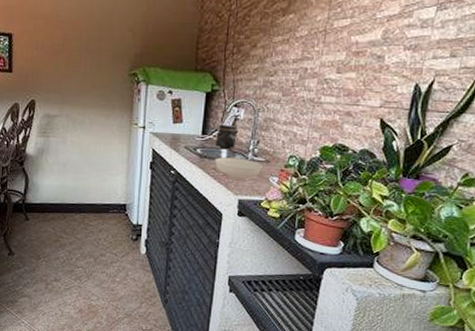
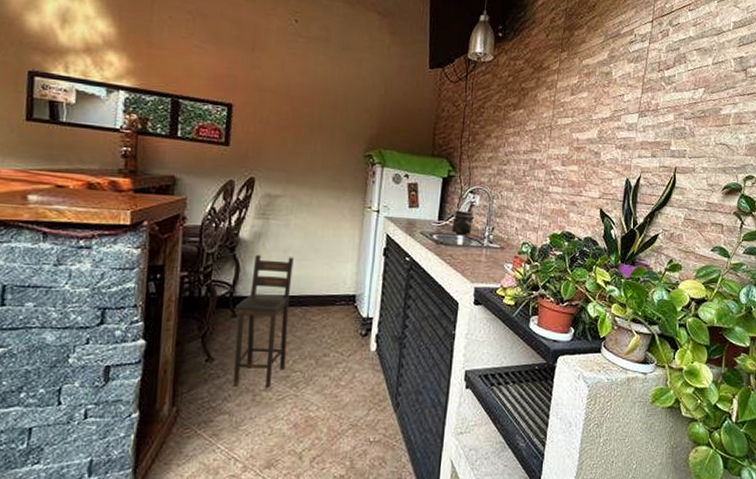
bar stool: none [28,168,72,278] -> present [233,255,294,387]
bowl: present [214,157,264,181] -> none [450,243,499,268]

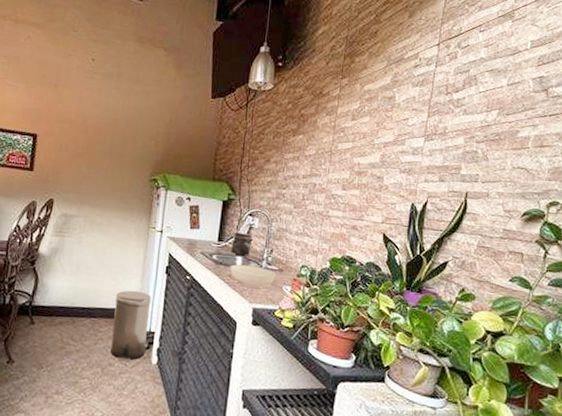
bar stool: present [233,255,294,387] -> none [29,269,85,391]
pedal bin: none [325,275,369,350] -> present [110,290,151,361]
bowl: none [450,243,499,268] -> present [229,264,277,289]

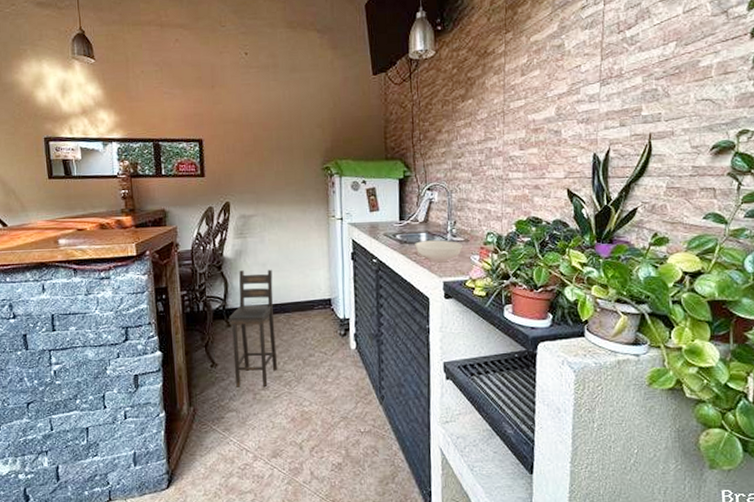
bar stool: none [29,269,85,391] -> present [229,269,277,387]
pedal bin: present [110,290,151,361] -> none [305,280,343,350]
jar: present [230,231,253,256] -> none [411,208,435,232]

